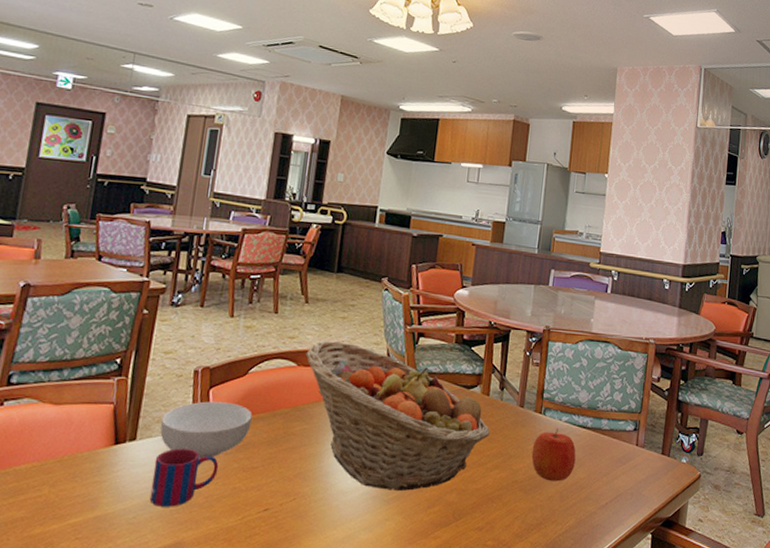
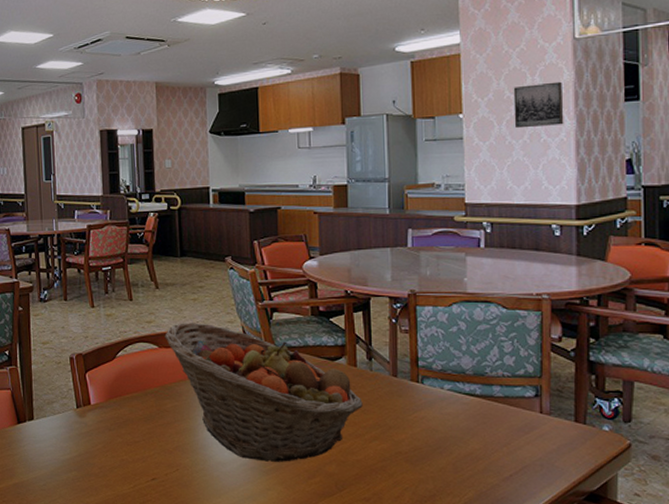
mug: present [149,448,219,507] -> none [52,426,106,476]
cereal bowl: present [160,401,253,459] -> none [50,384,127,435]
apple: present [531,428,576,482] -> none [413,397,466,453]
wall art: none [645,158,684,196] -> present [513,81,564,129]

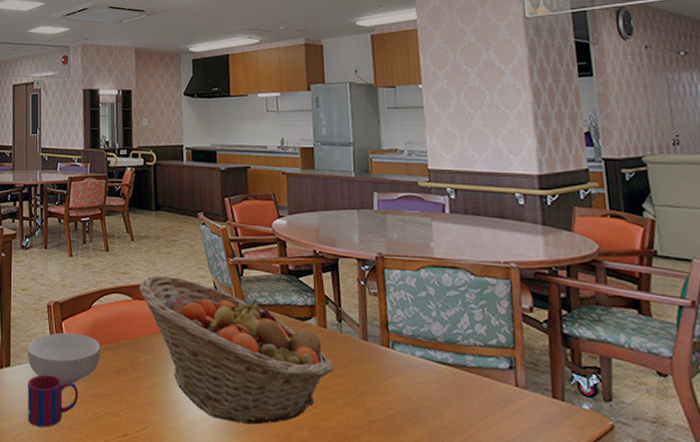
cereal bowl: none [50,384,127,435] -> present [27,332,101,385]
mug: none [52,426,106,476] -> present [27,374,79,428]
wall art: present [513,81,564,129] -> none [469,57,521,100]

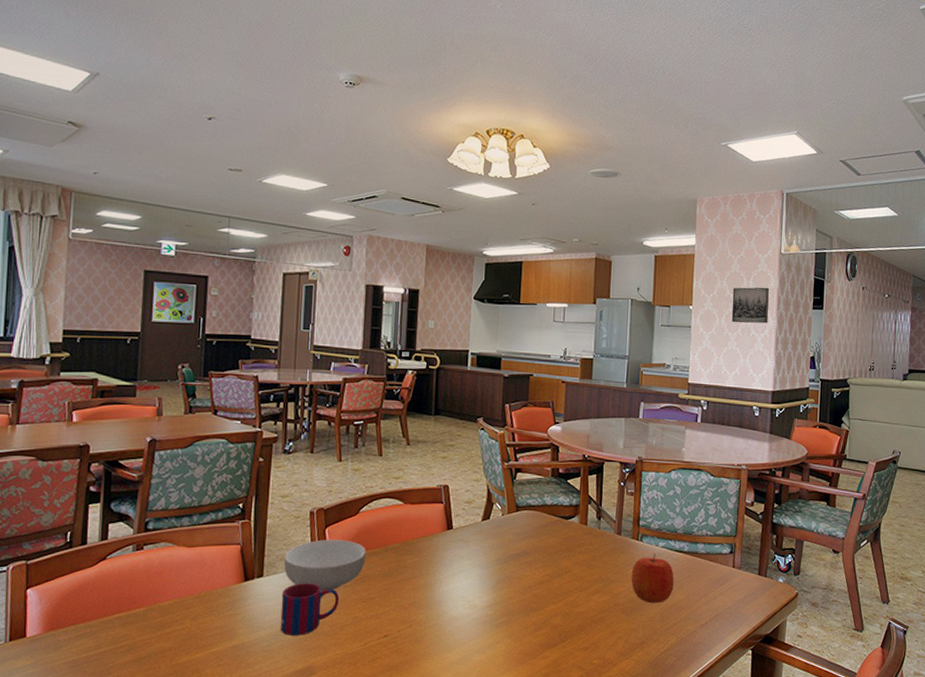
fruit basket: present [139,275,334,425] -> none [411,480,590,616]
apple: none [385,364,441,424] -> present [631,553,674,603]
wall art: none [469,57,521,100] -> present [731,287,769,324]

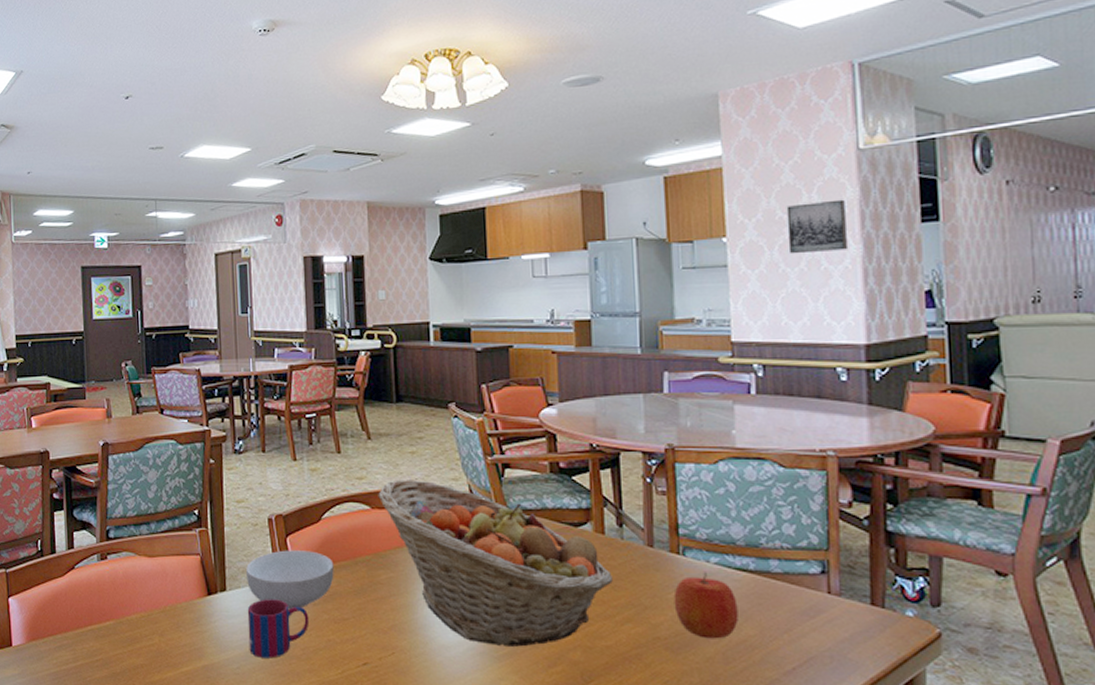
fruit basket: none [411,480,590,616] -> present [378,480,613,647]

